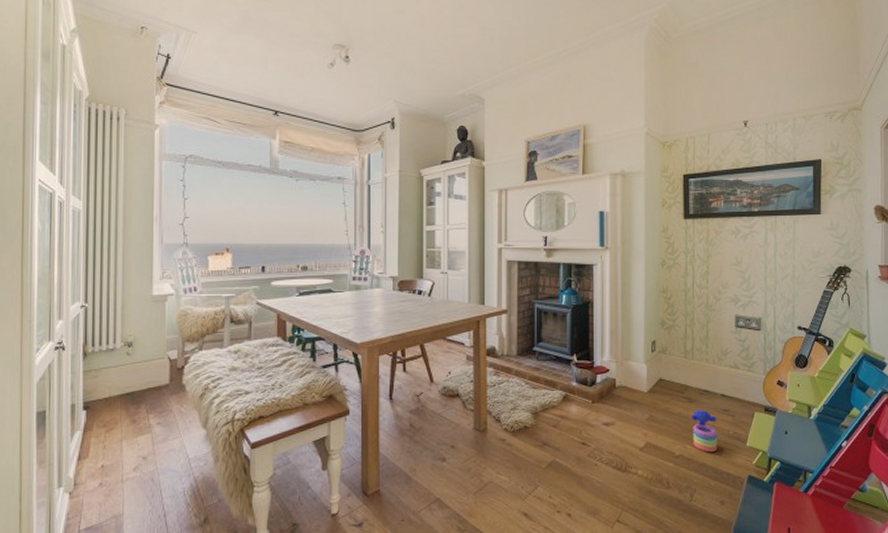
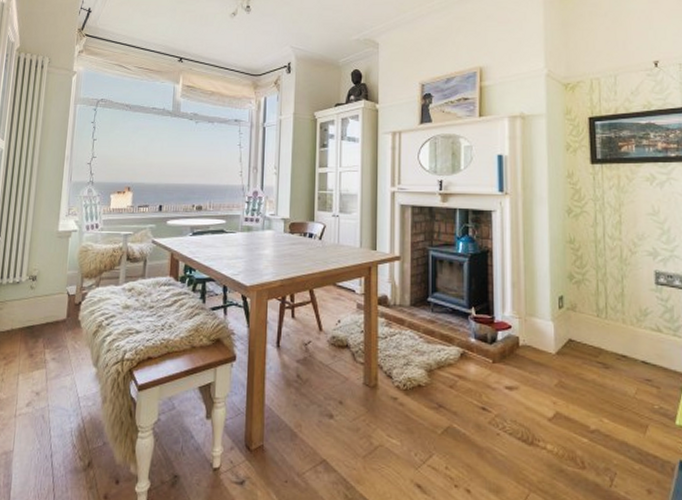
stacking toy: present [691,410,717,453] -> none [608,378,640,430]

